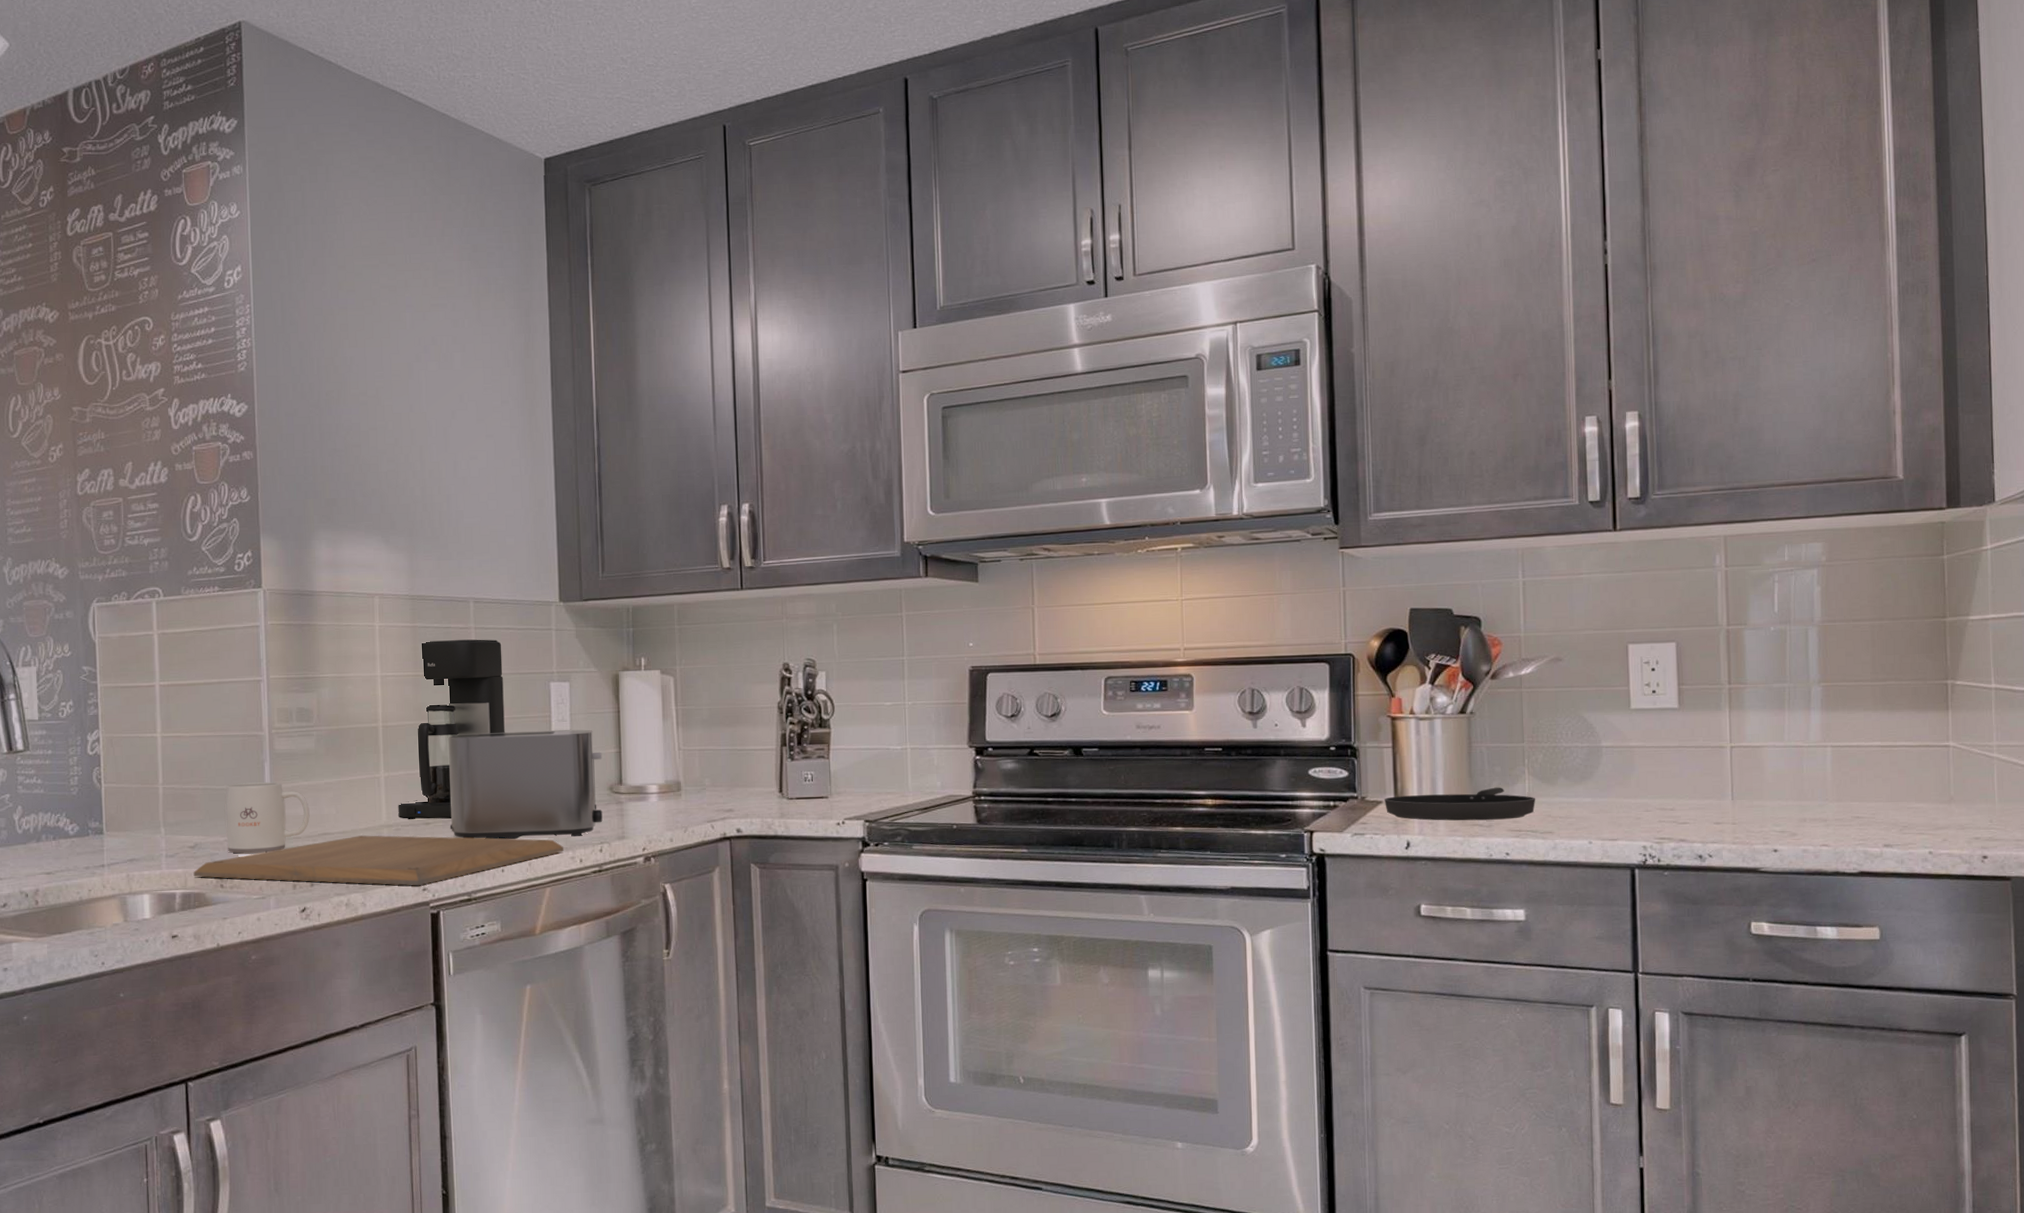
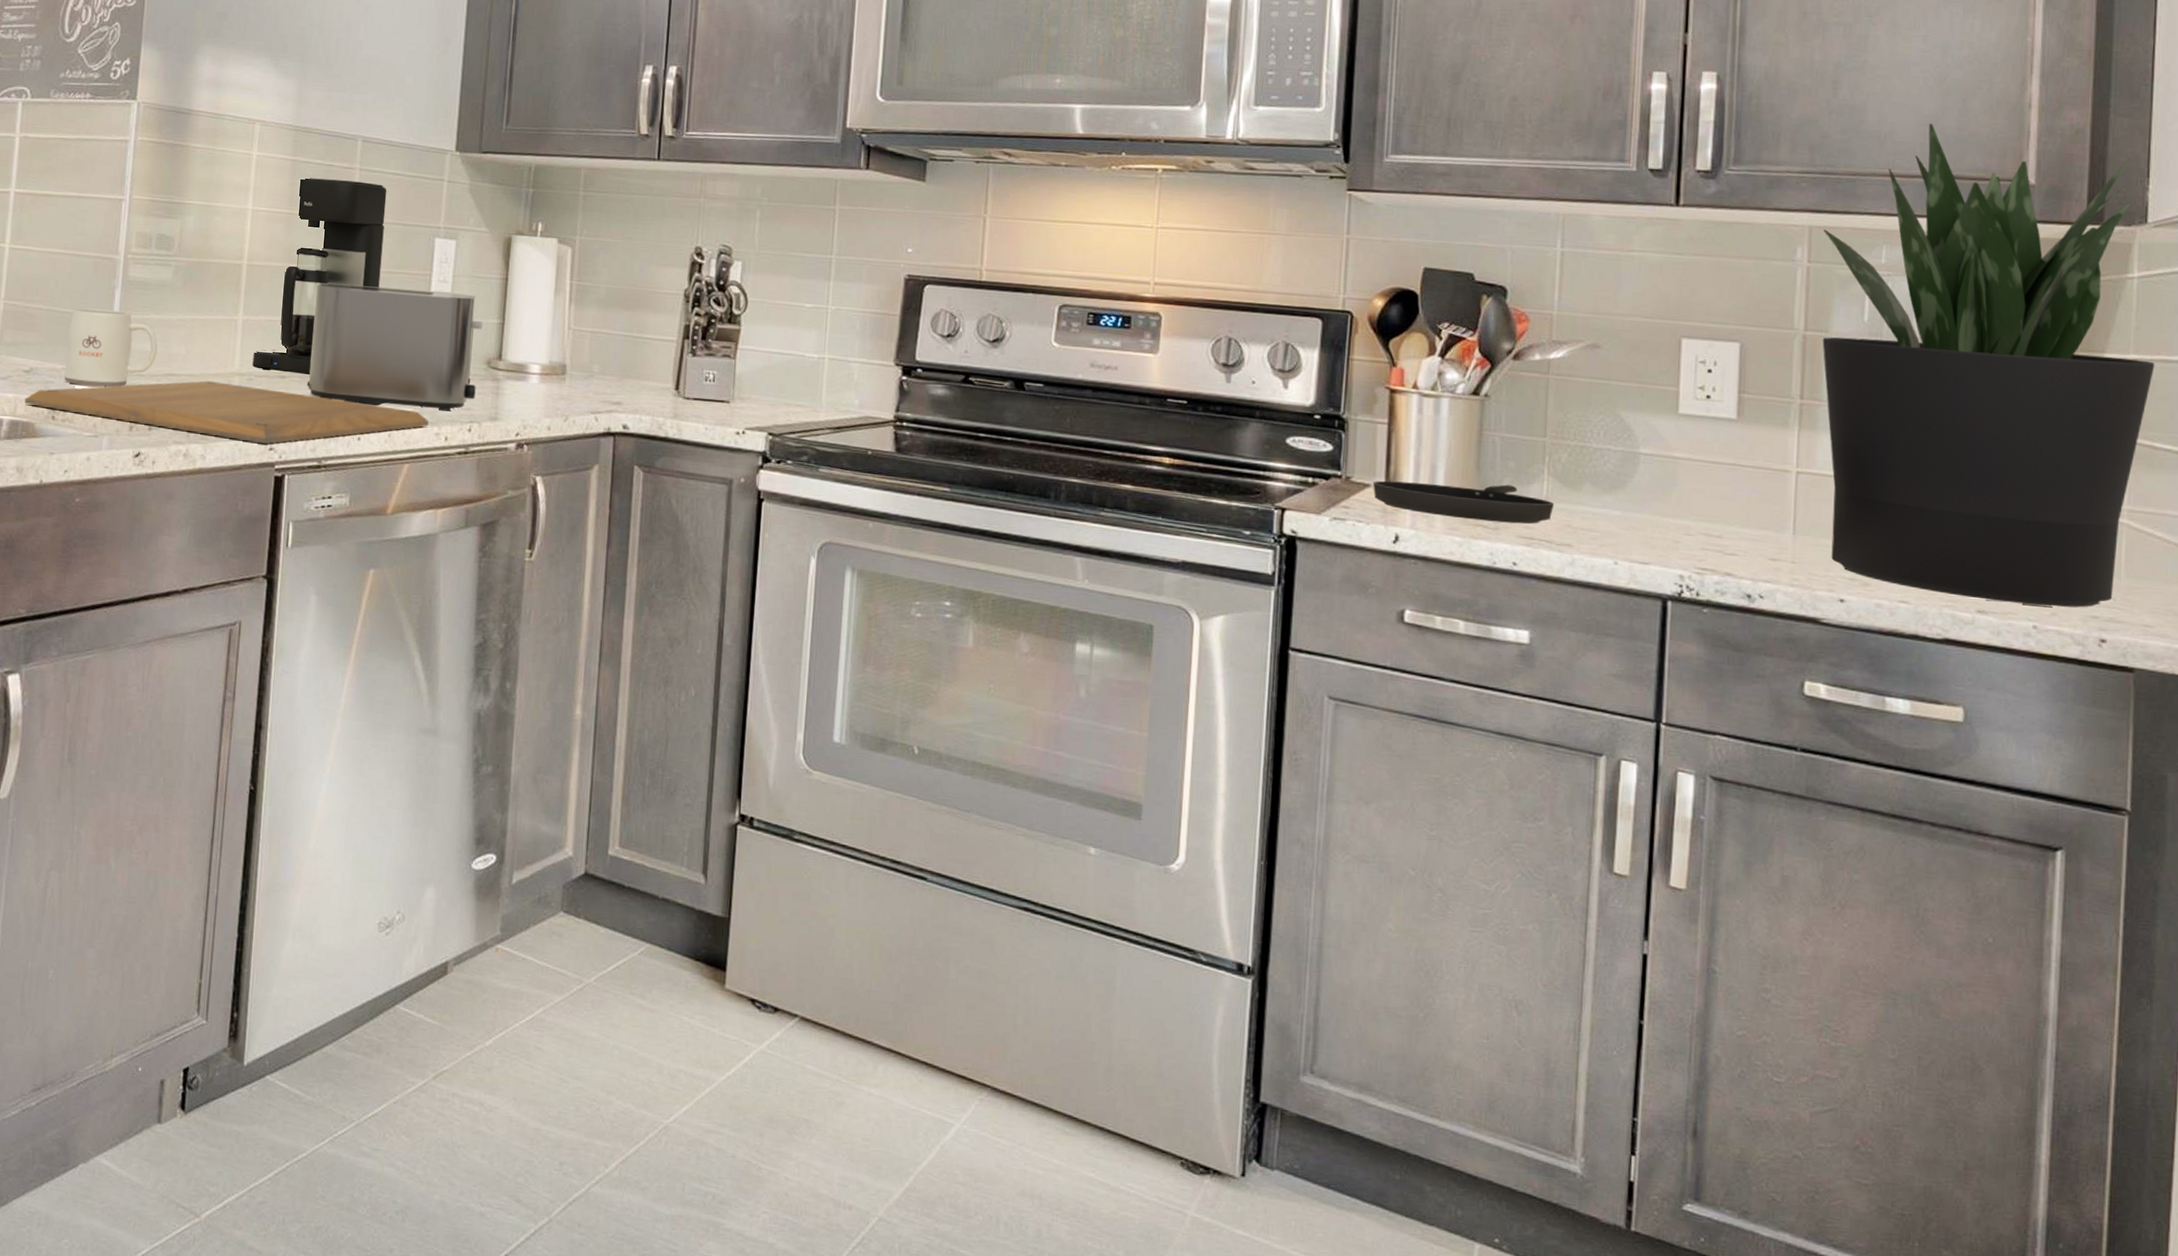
planter: none [1736,436,2010,836] -> present [1822,123,2155,608]

